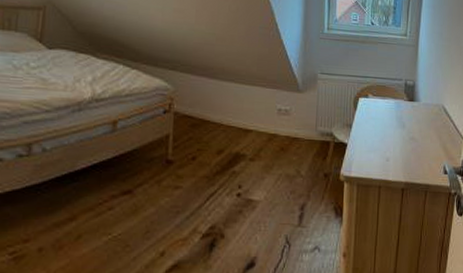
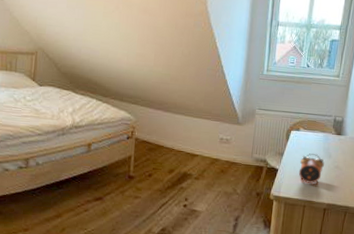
alarm clock: none [370,124,398,159] -> present [298,153,324,183]

